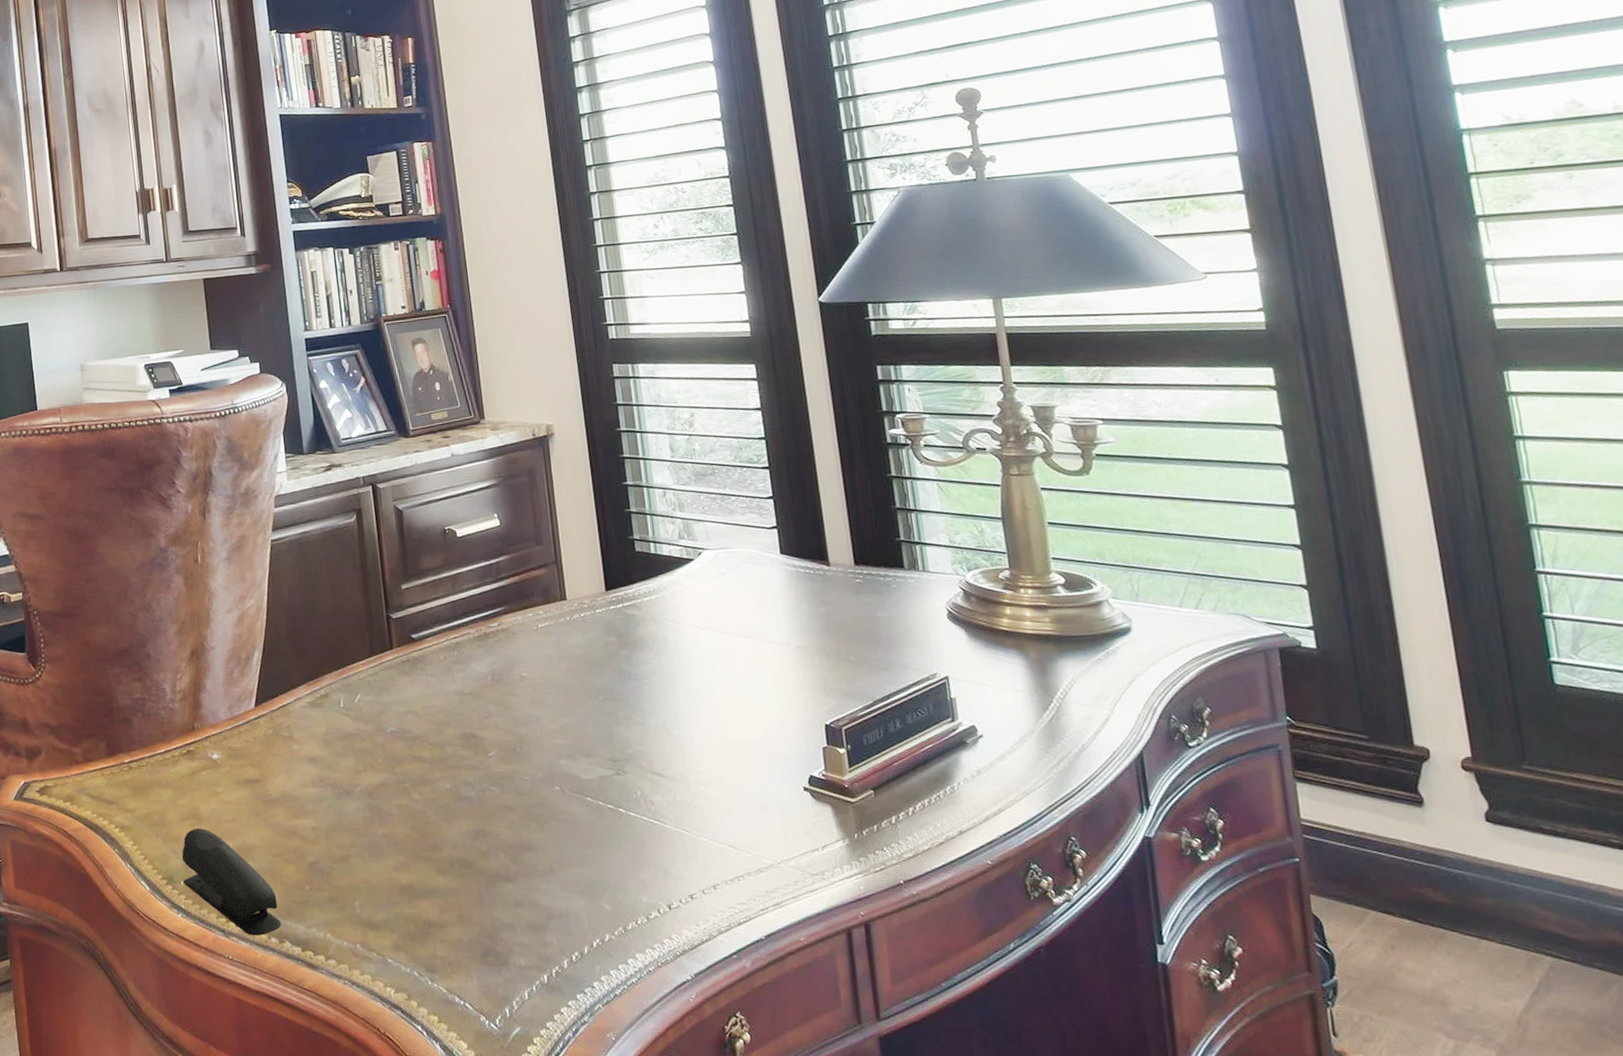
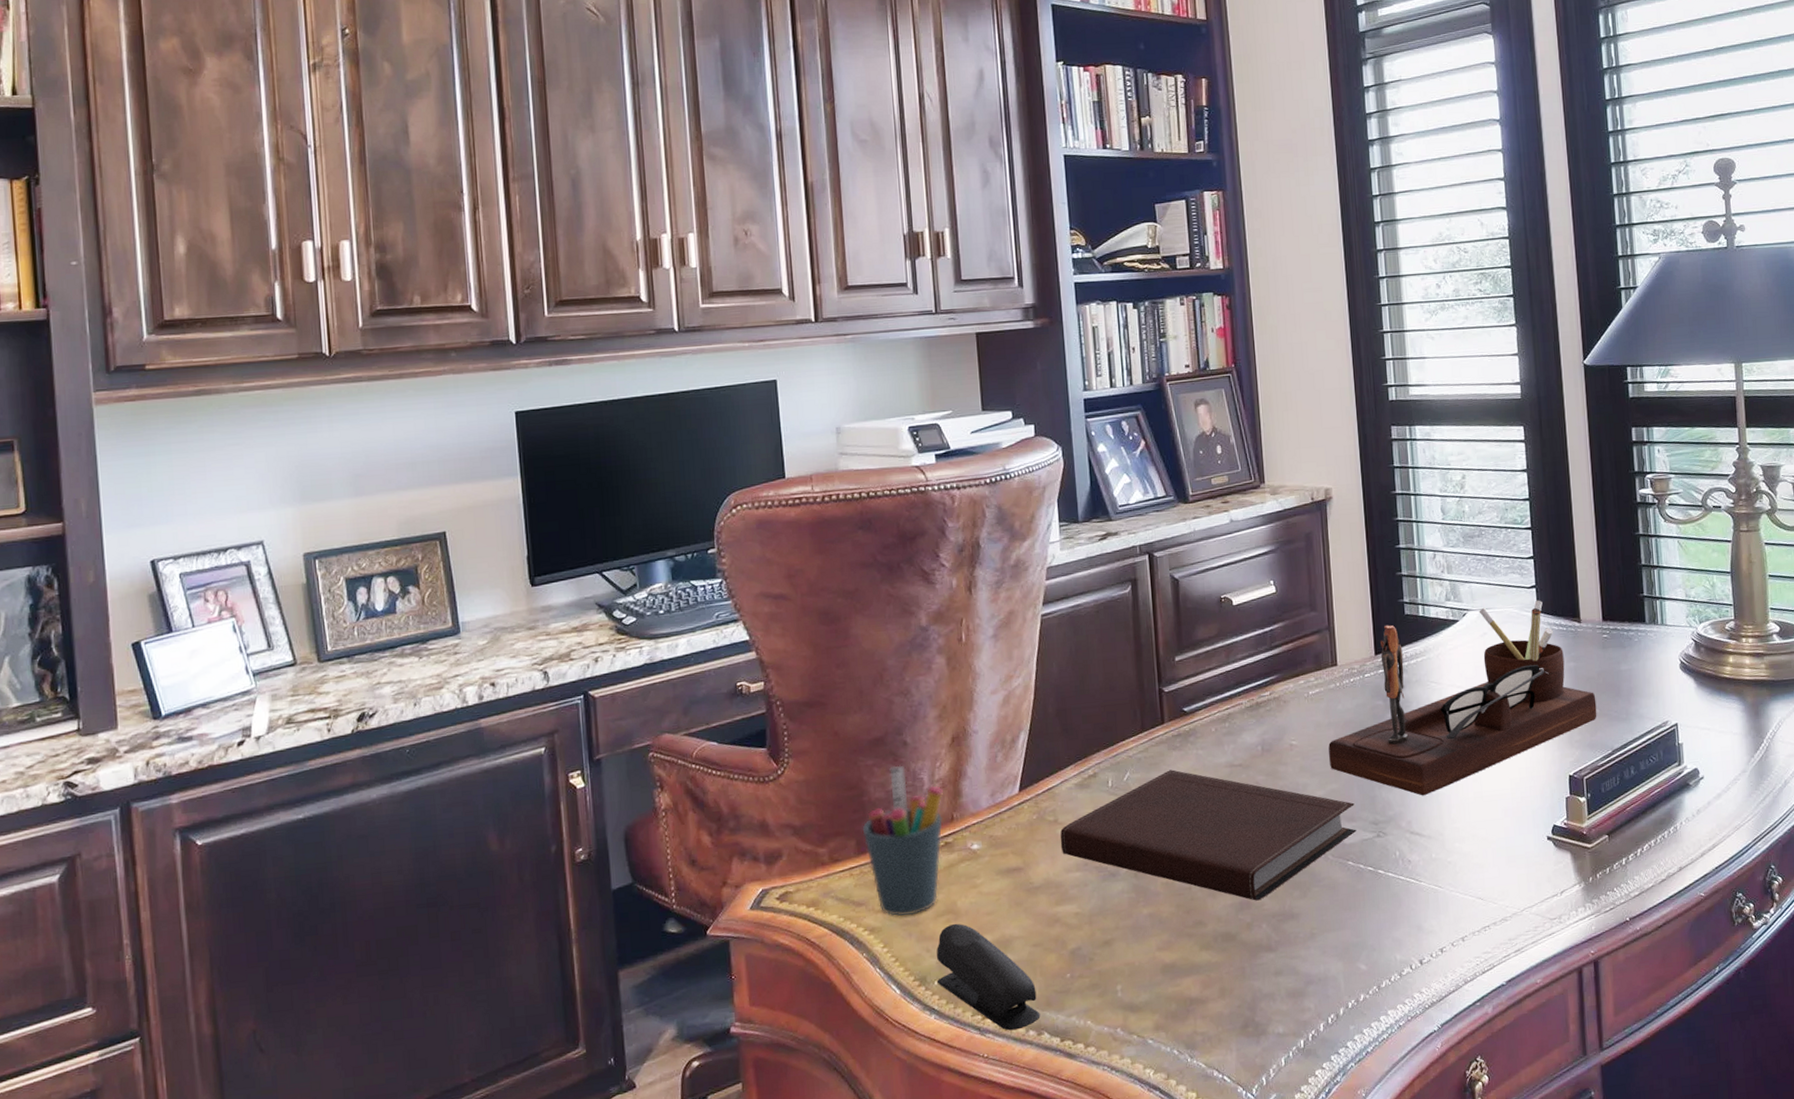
pen holder: none [111,675,185,817] -> present [862,765,944,916]
notebook: none [295,694,594,830] -> present [1060,769,1356,901]
desk organizer: none [561,541,854,736] -> present [1328,600,1597,796]

